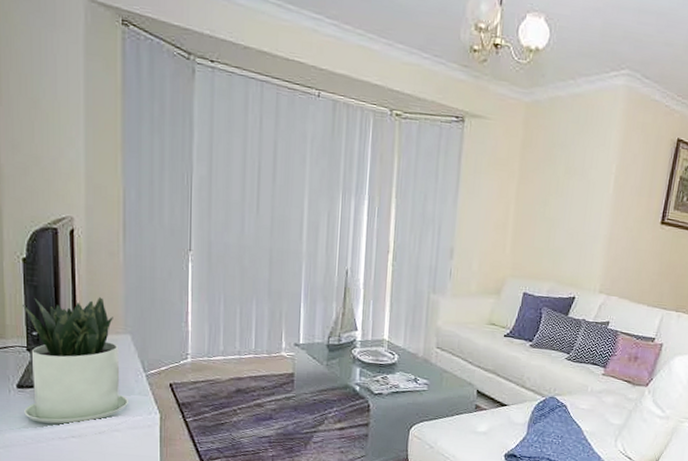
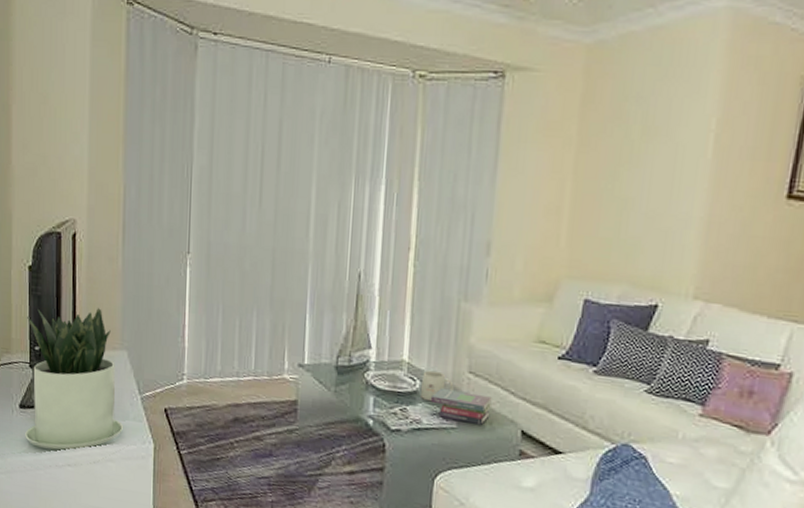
mug: none [399,346,425,371] -> present [421,370,454,402]
books: none [406,360,454,387] -> present [430,387,492,425]

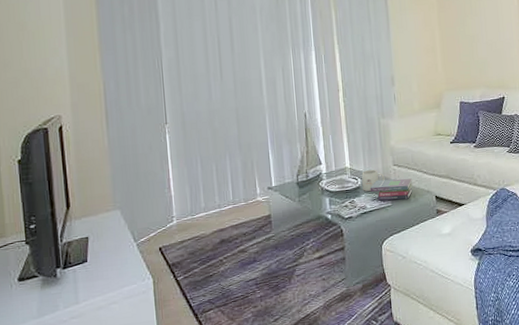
planter: present [25,308,124,450] -> none [20,181,124,311]

